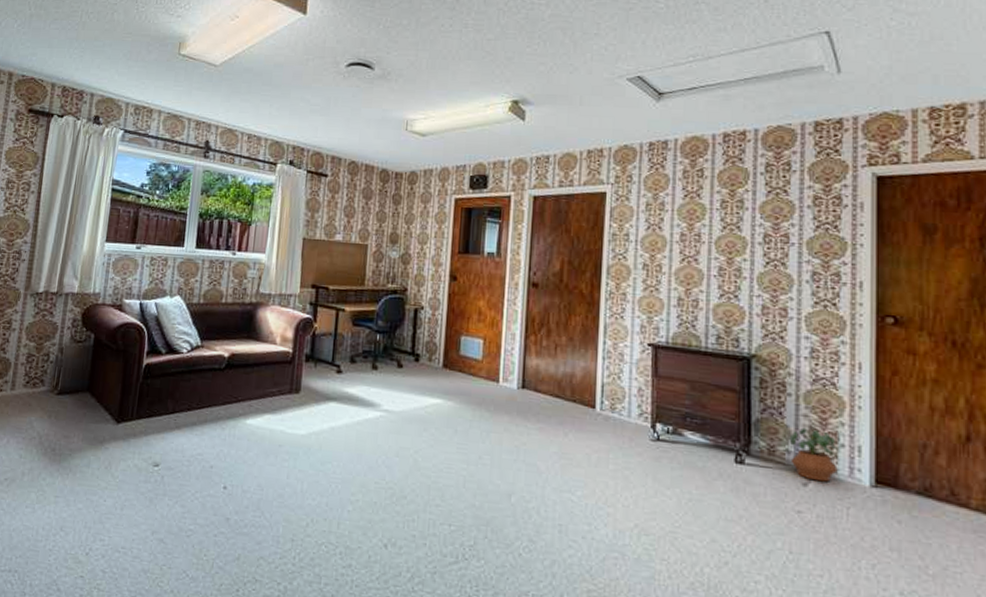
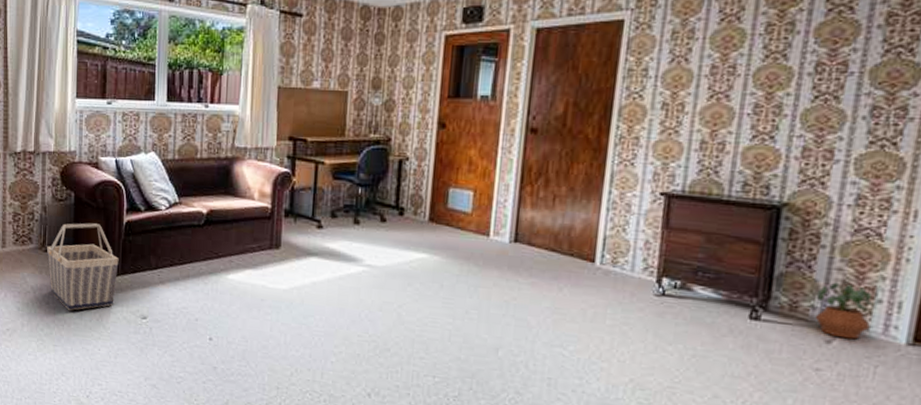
basket: none [58,365,135,458] -> present [47,222,119,311]

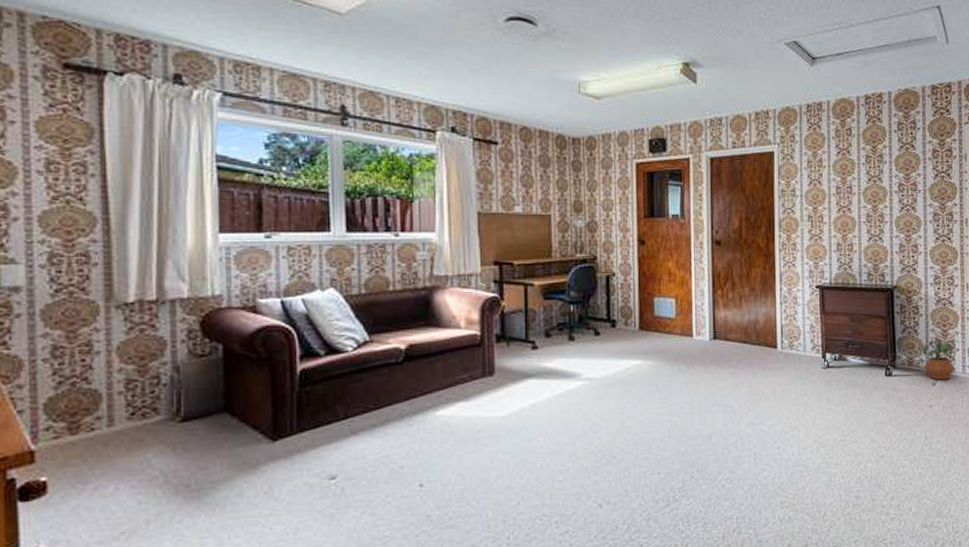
basket: present [47,222,119,311] -> none [183,377,293,489]

